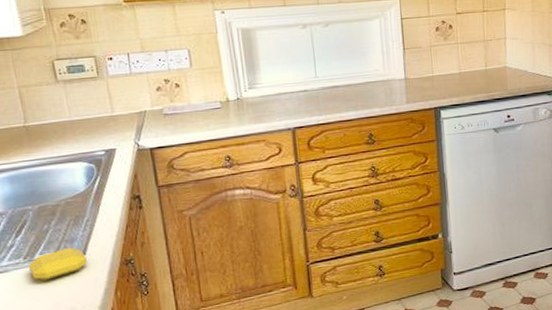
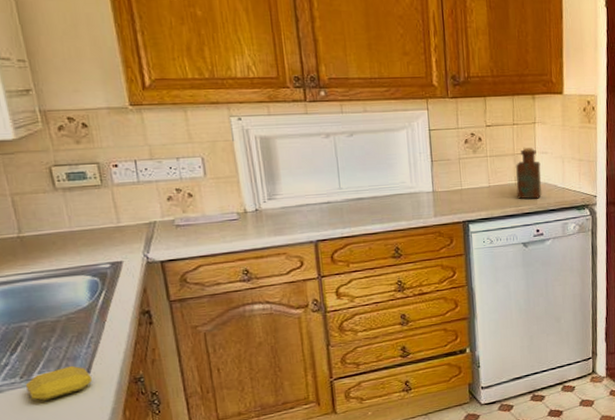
bottle: none [485,34,513,85] -> present [515,148,542,199]

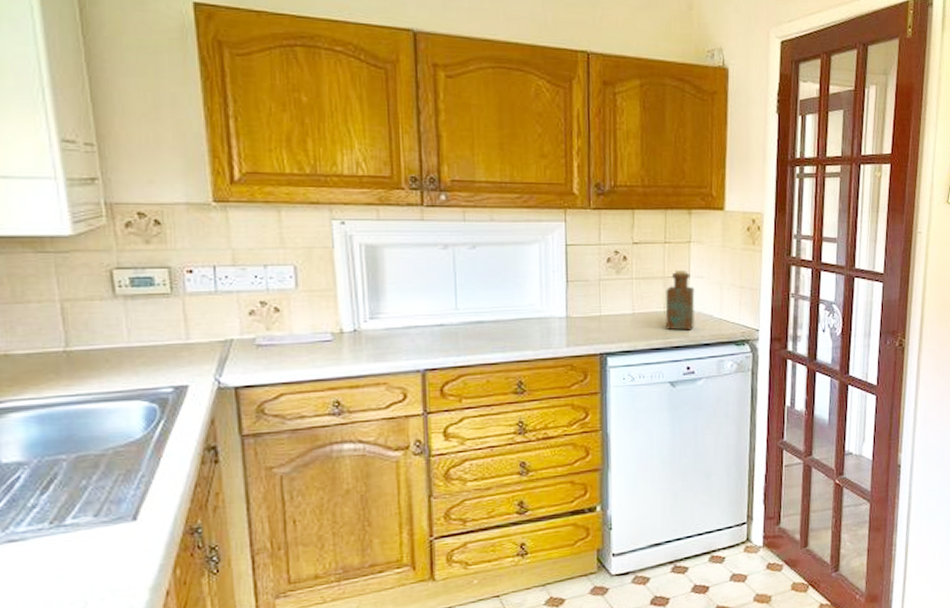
soap bar: present [25,365,93,401] -> none [54,510,139,553]

